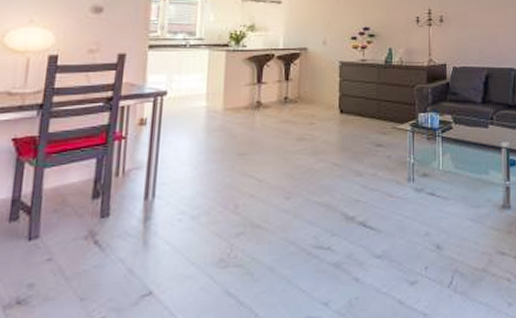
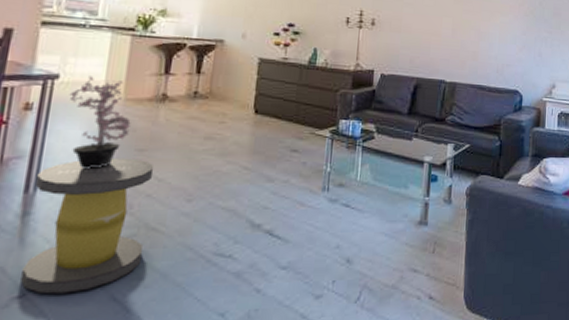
stool: none [147,162,255,292] -> present [21,157,155,295]
potted plant: none [177,90,231,174] -> present [69,75,131,168]

